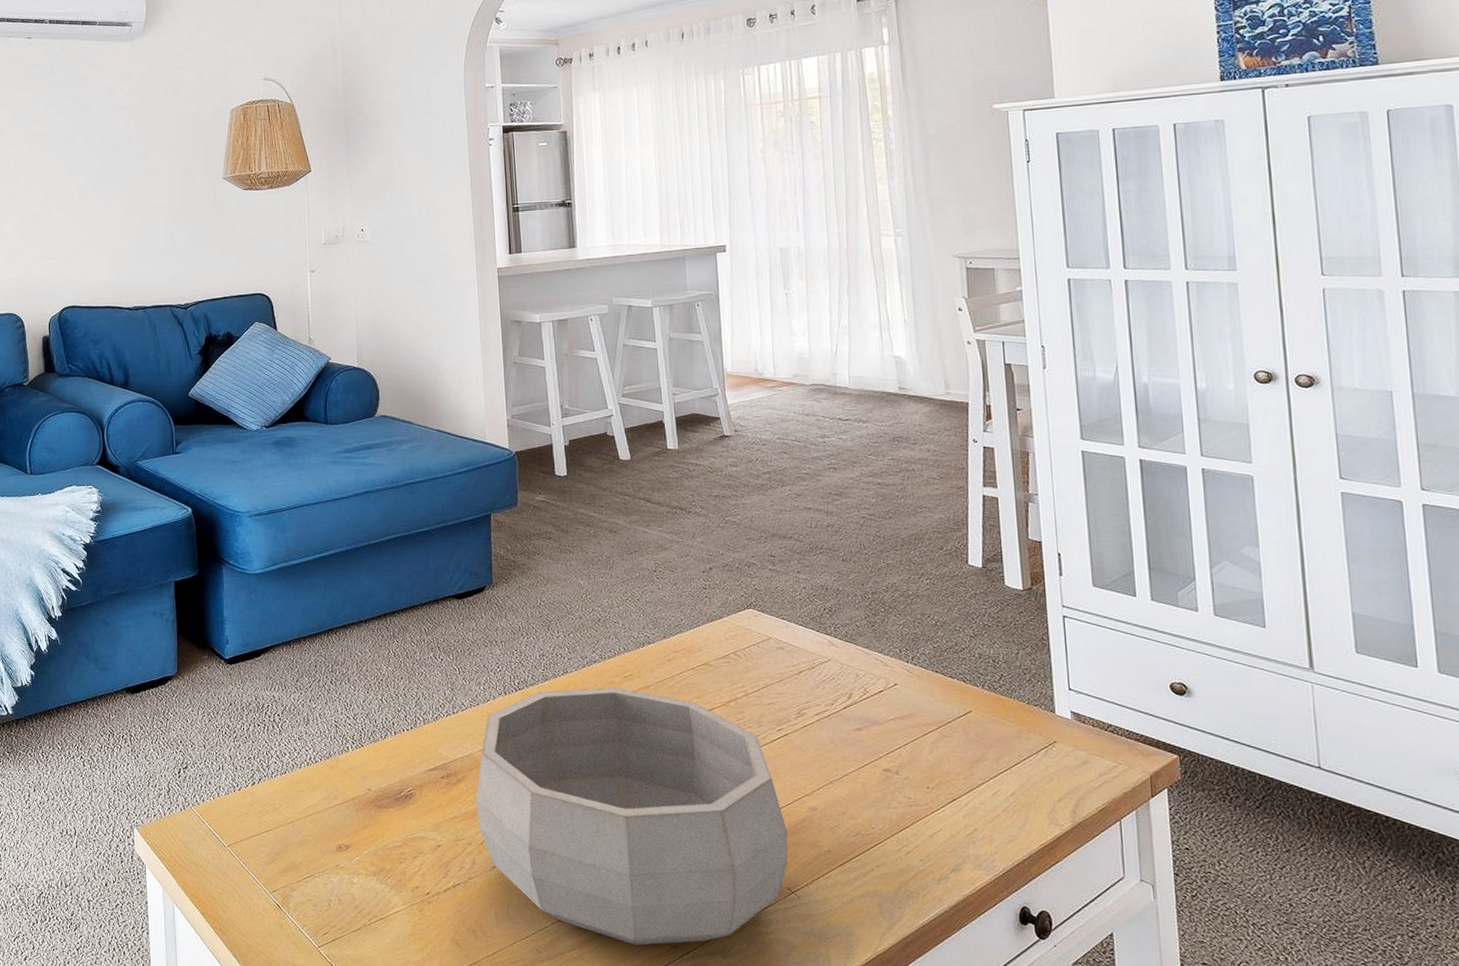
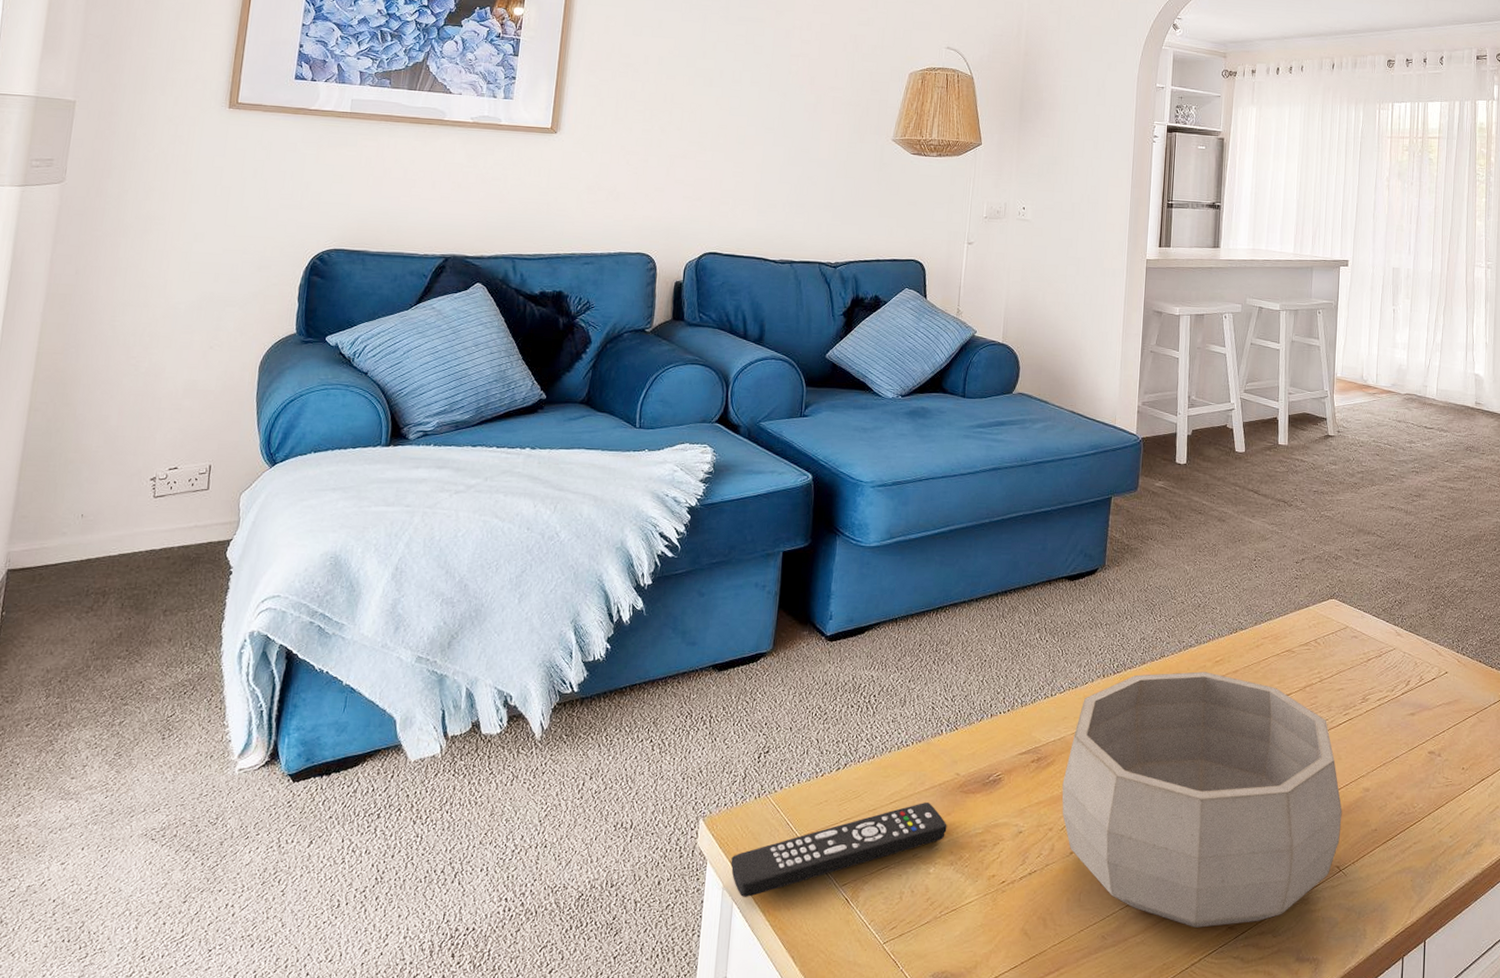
remote control: none [167,815,365,901] -> present [730,801,947,898]

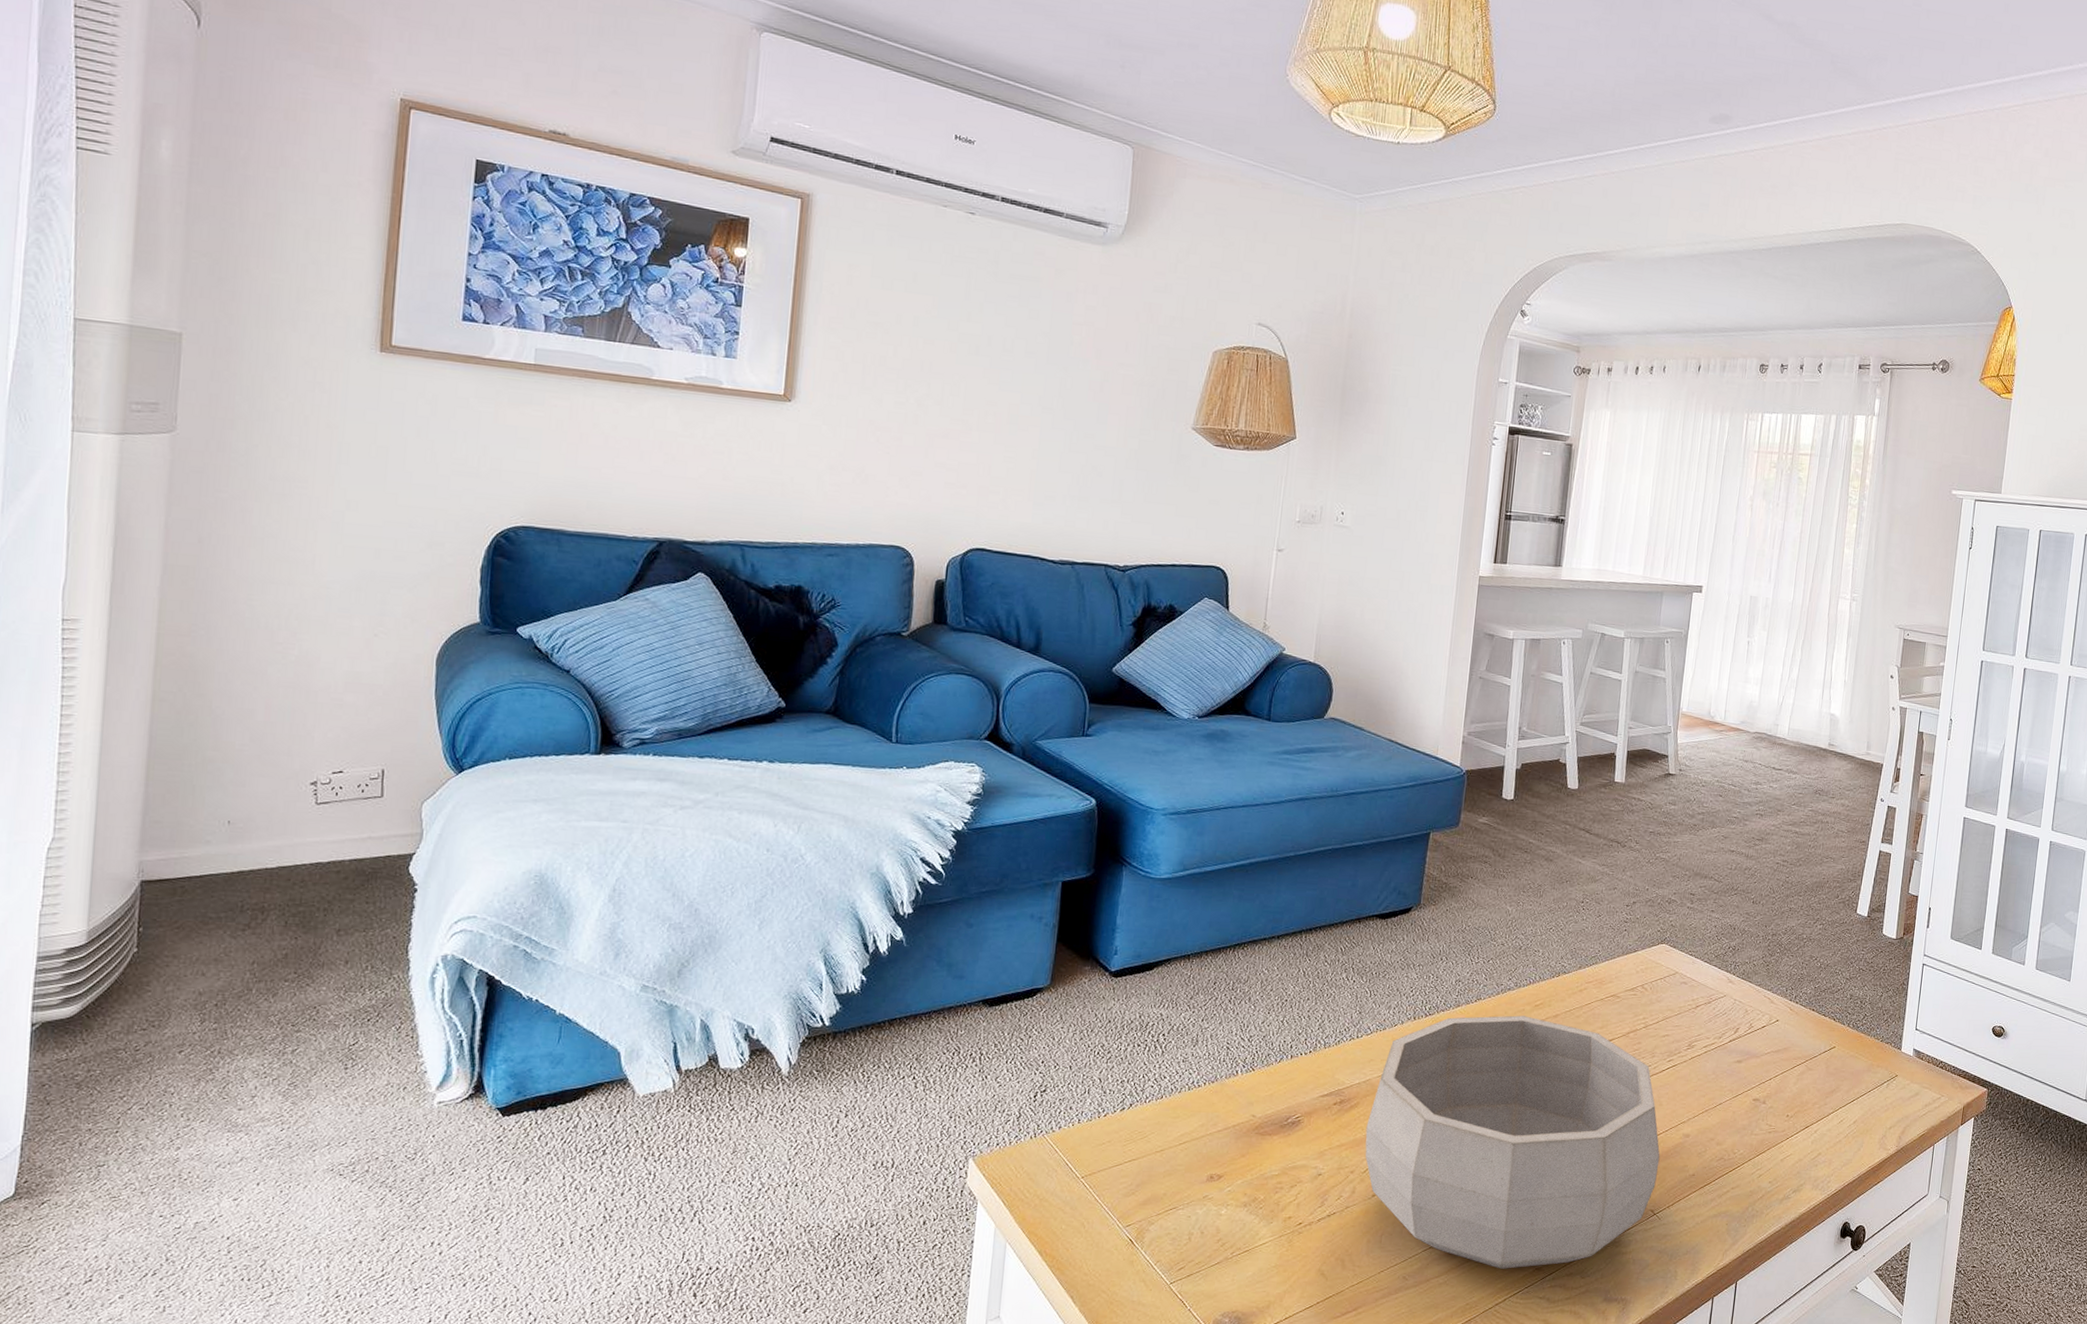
remote control: present [730,801,947,898] -> none [1004,1143,1241,1239]

